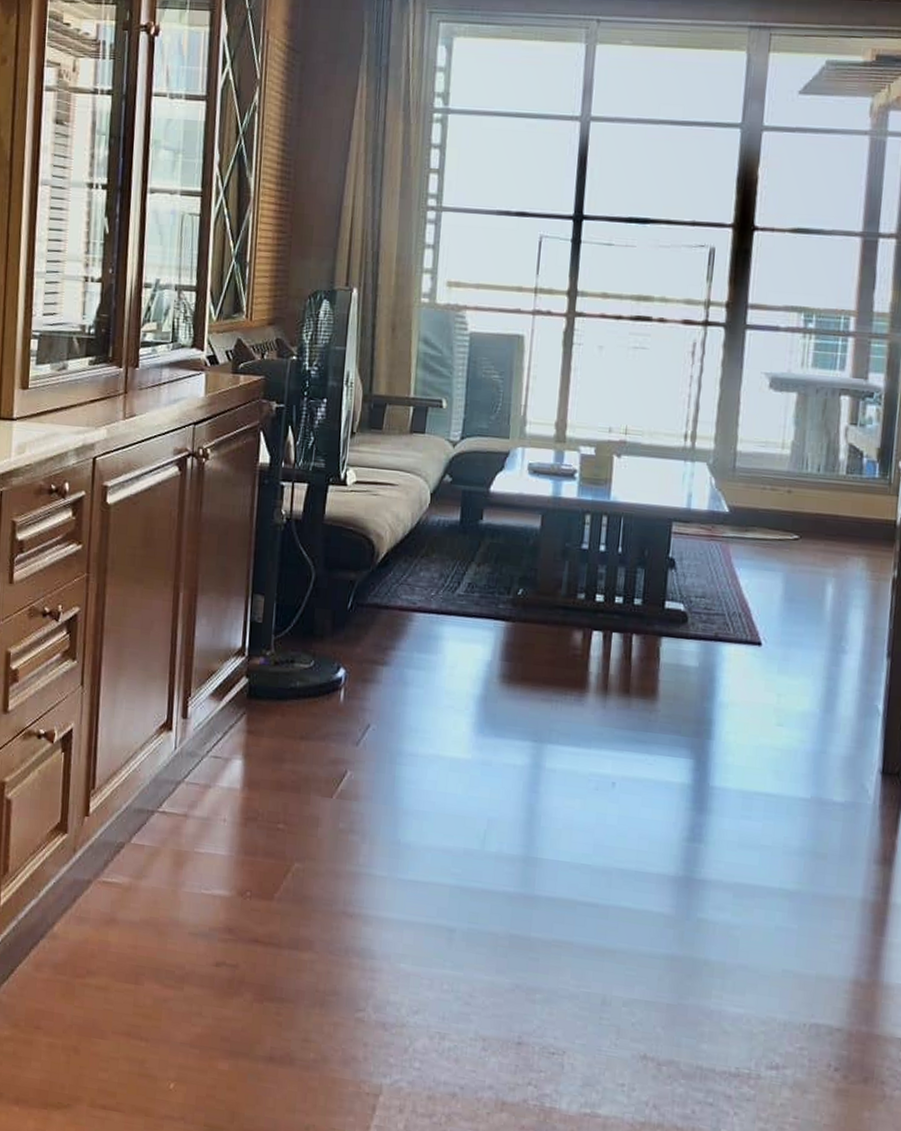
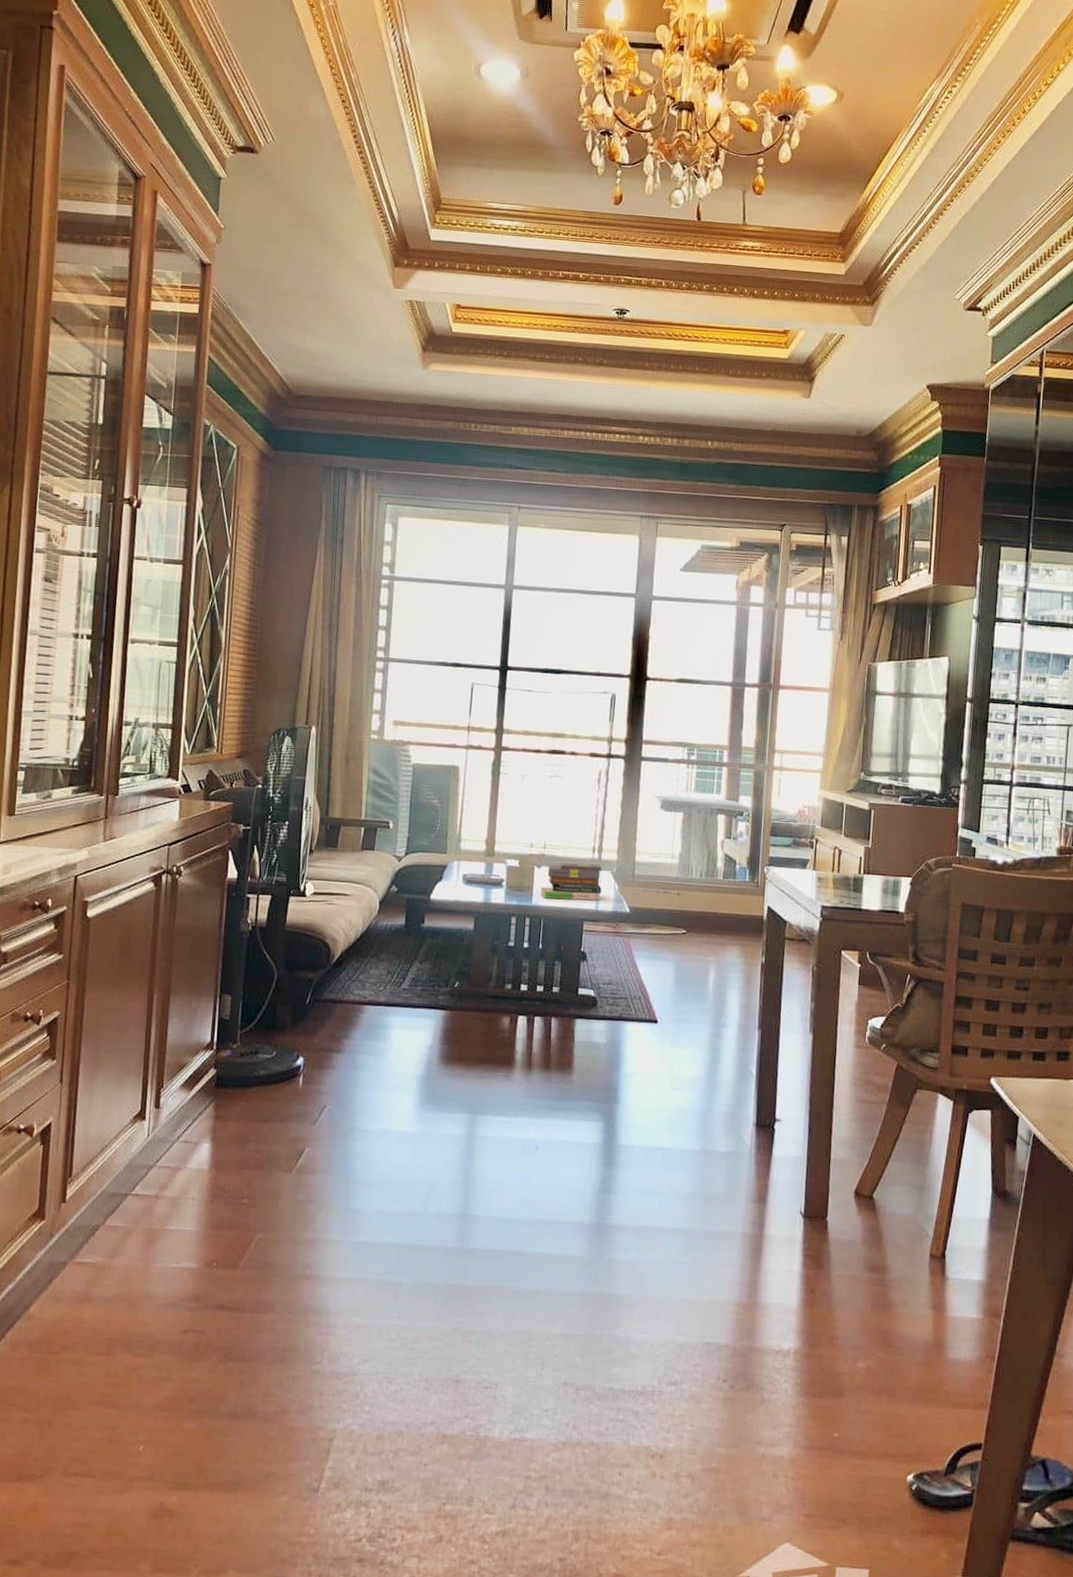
books: none [620,451,696,497] -> present [540,863,602,901]

